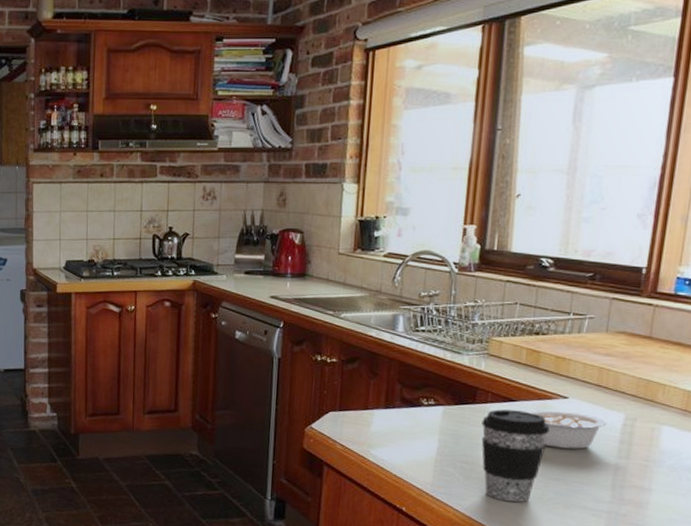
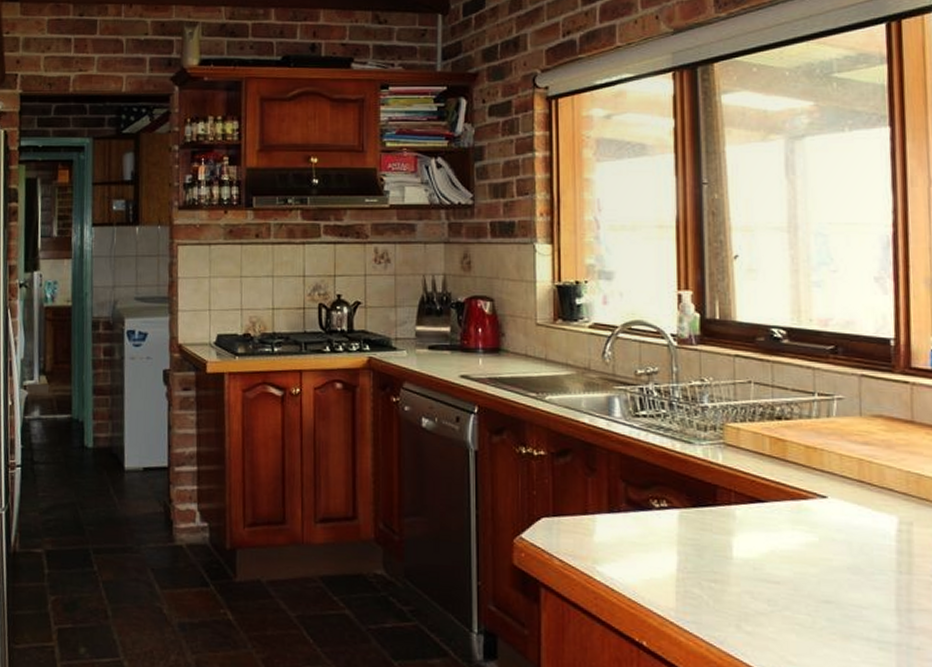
coffee cup: present [481,409,550,502] -> none [727,512,810,633]
legume: present [528,410,624,449] -> none [781,512,898,563]

